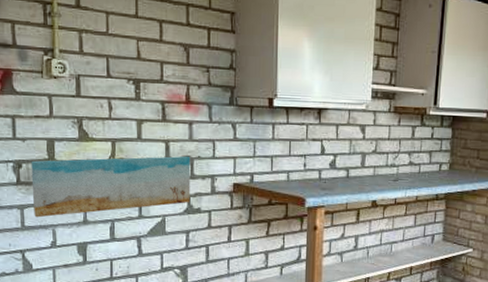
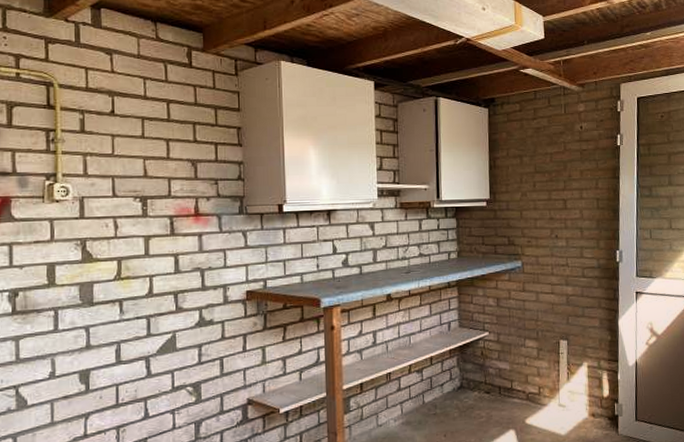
wall art: present [31,156,191,218] -> none [28,267,202,348]

